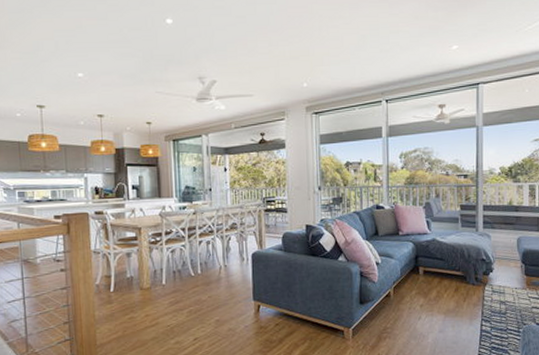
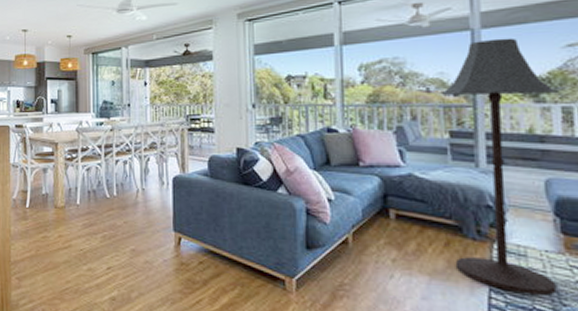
floor lamp: none [457,134,526,320] -> present [442,38,557,296]

